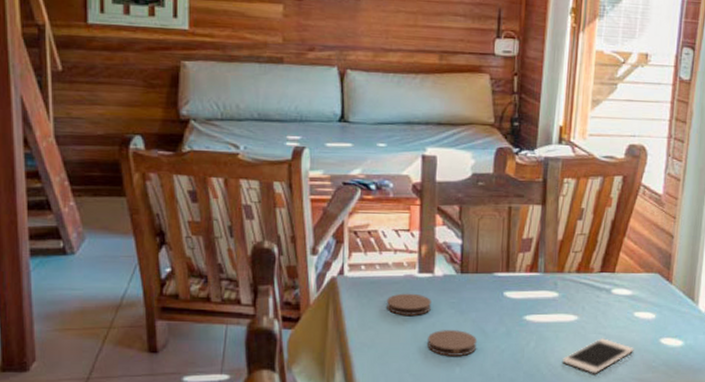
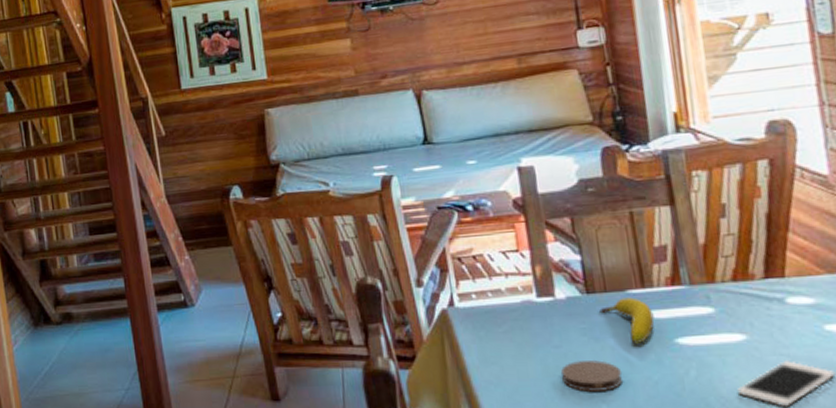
coaster: present [387,293,431,315] -> none [506,321,559,347]
fruit: none [469,279,512,319] -> present [599,297,655,345]

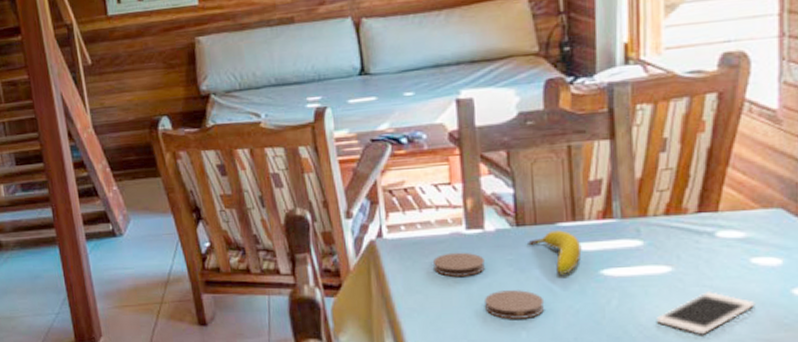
coaster: none [506,321,559,347] -> present [433,252,485,277]

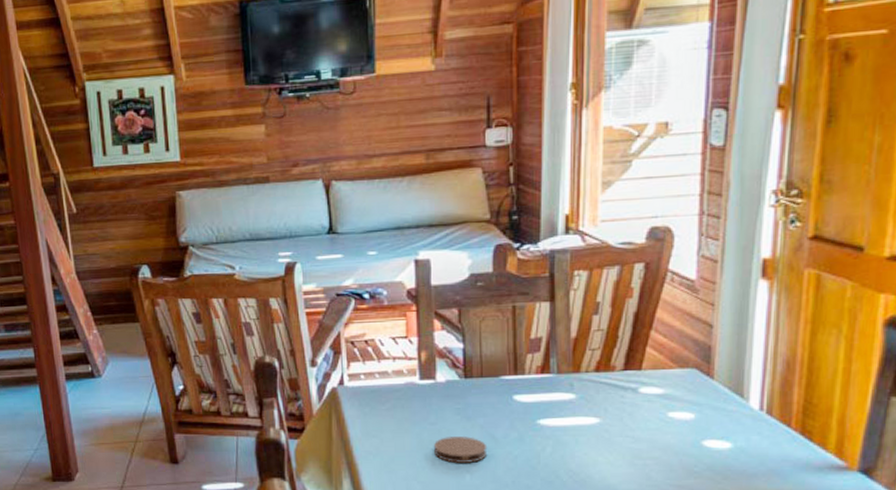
coaster: present [433,252,485,277] -> none [389,400,435,423]
fruit: present [528,230,582,276] -> none [474,383,522,424]
cell phone: present [655,291,755,334] -> none [584,442,670,479]

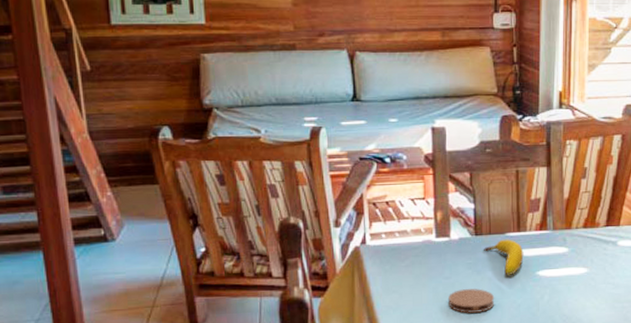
fruit: none [474,383,522,424] -> present [484,239,524,276]

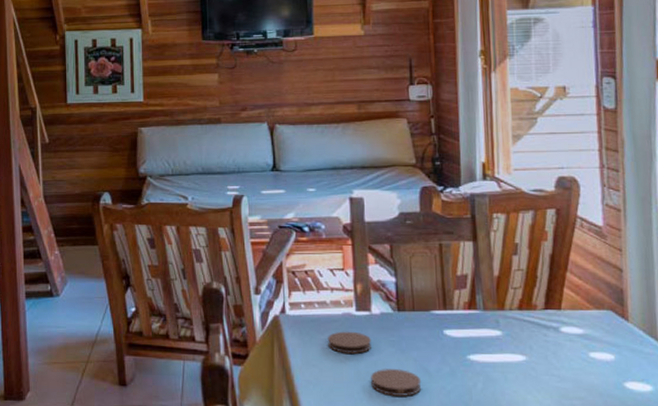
coaster: none [408,257,449,278] -> present [328,331,371,354]
fruit: present [484,239,524,276] -> none [407,317,452,358]

